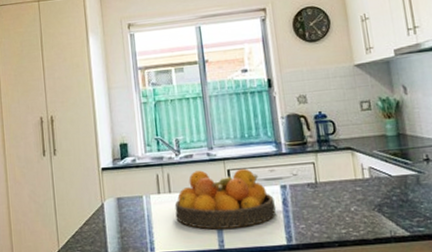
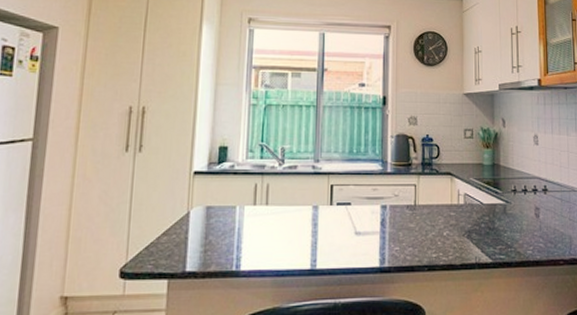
fruit bowl: present [174,168,276,230] -> none [269,183,374,248]

